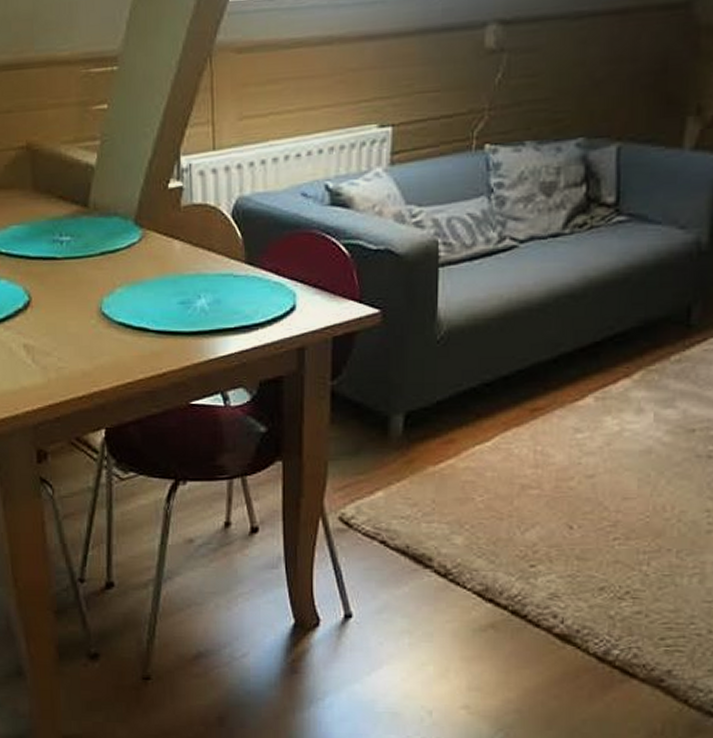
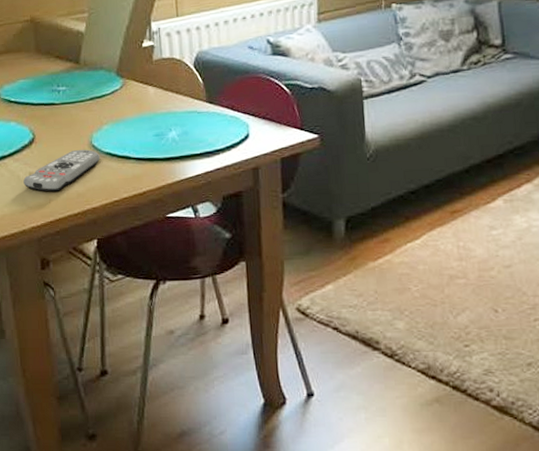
remote control: none [16,317,112,369] -> present [23,149,101,192]

